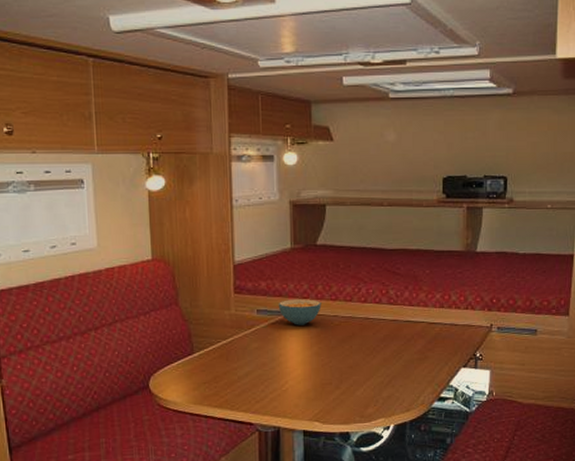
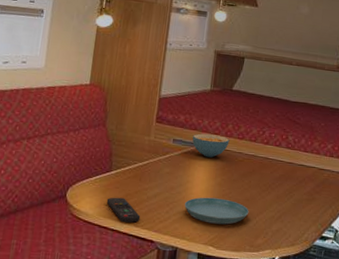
remote control: none [194,381,234,407] -> present [106,197,141,223]
saucer: none [280,369,354,398] -> present [184,197,249,225]

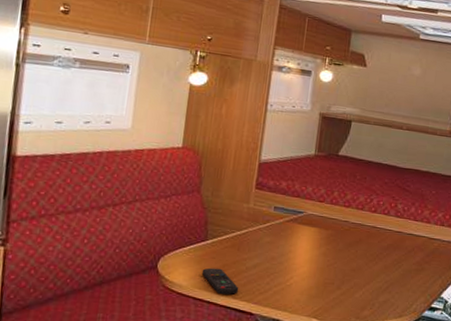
saucer: present [184,197,249,225] -> none [286,267,355,296]
cereal bowl: present [192,133,230,158] -> none [294,201,335,227]

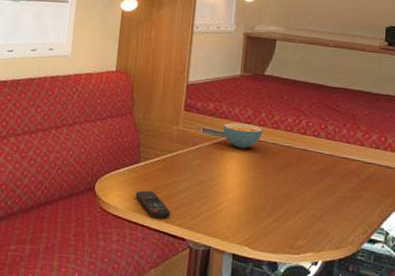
cereal bowl: none [294,201,335,227] -> present [222,122,263,149]

